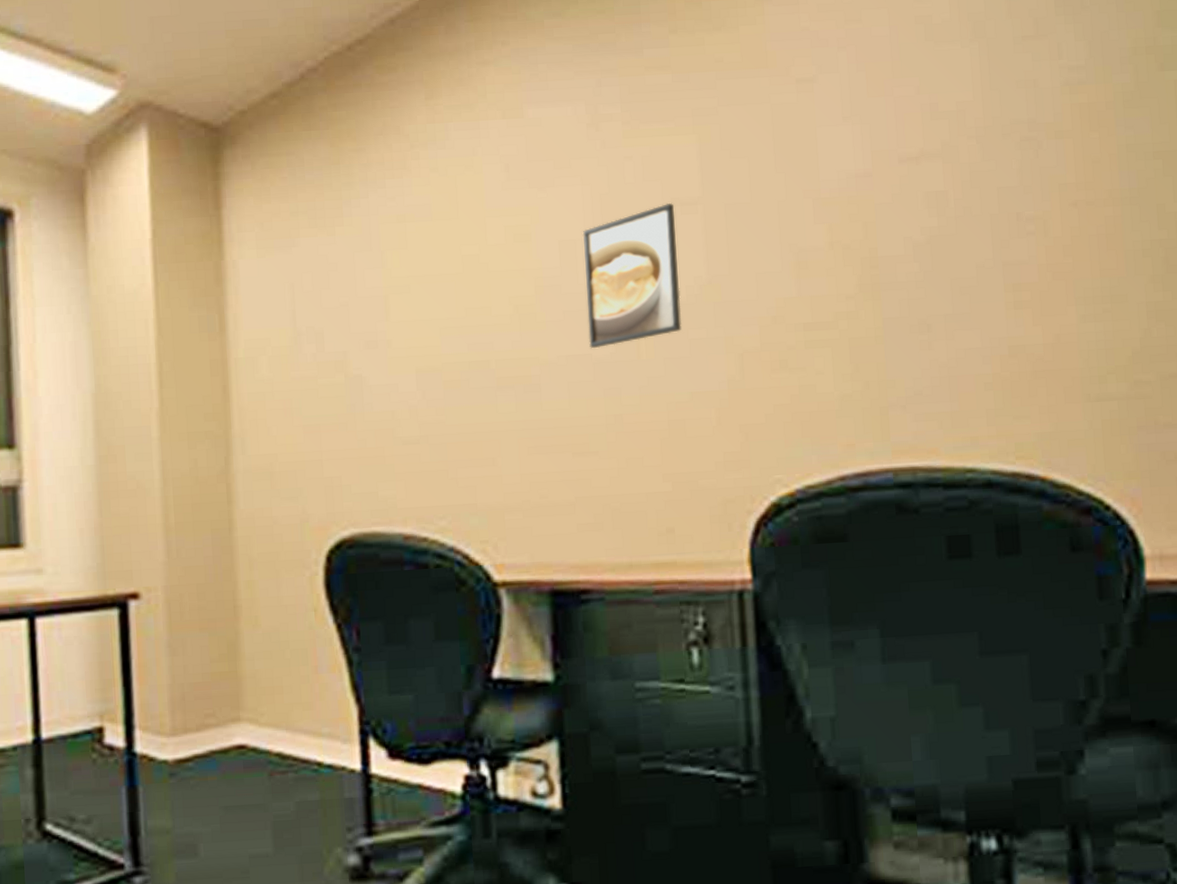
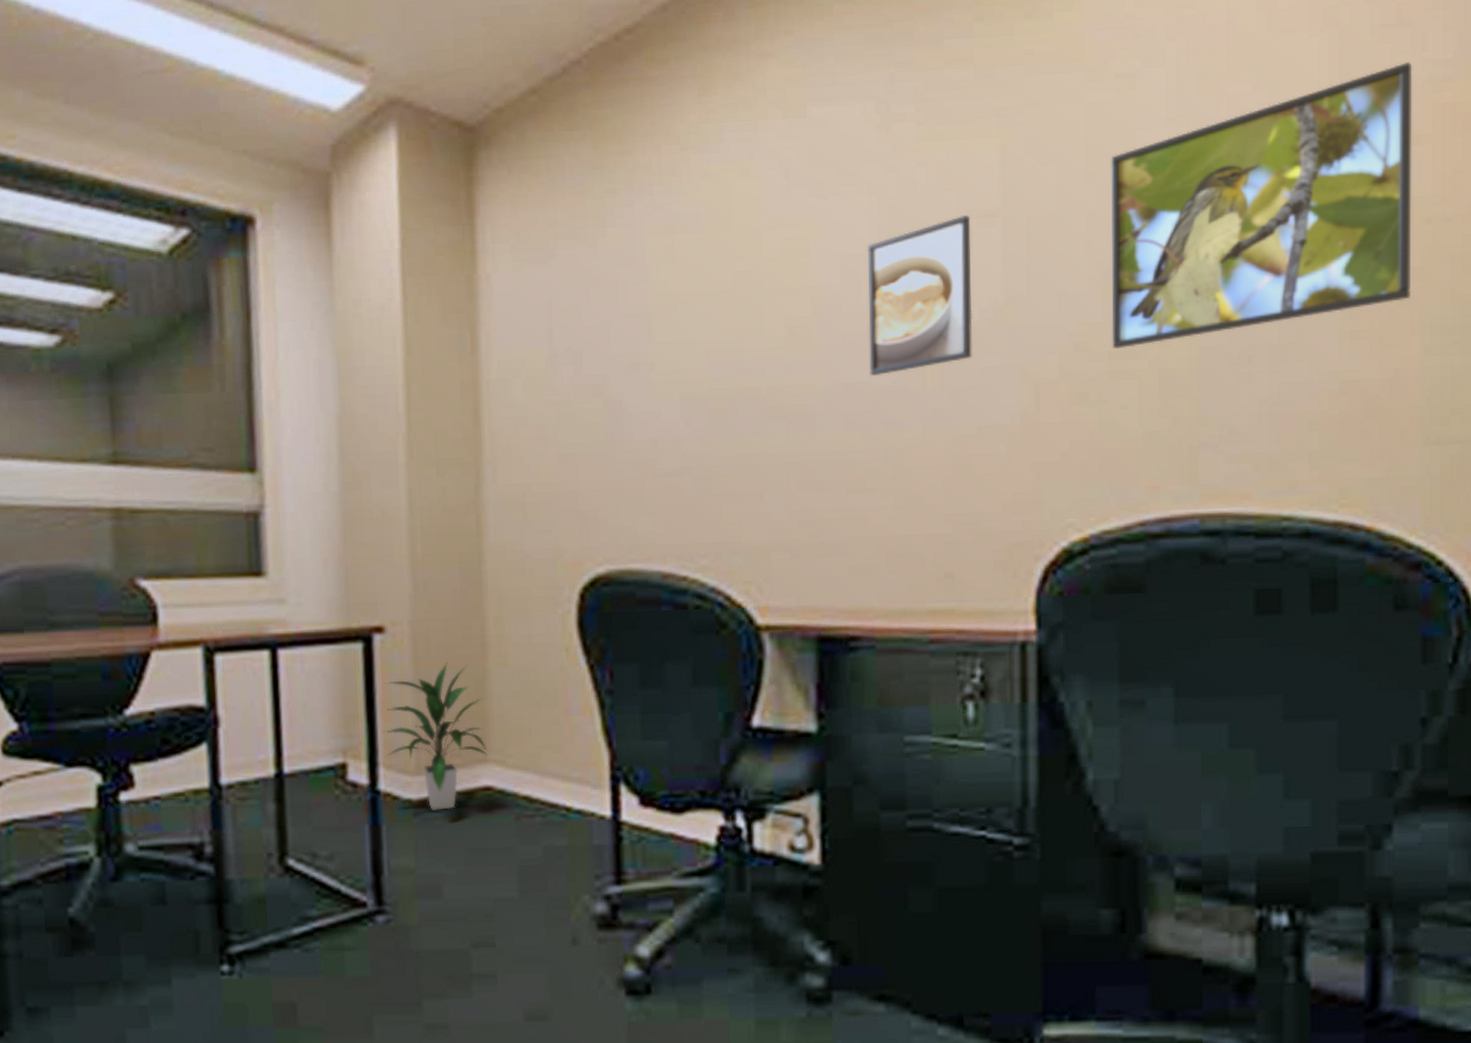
indoor plant: none [139,626,243,771] -> present [383,662,490,811]
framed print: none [795,68,1065,321] -> present [1110,62,1413,350]

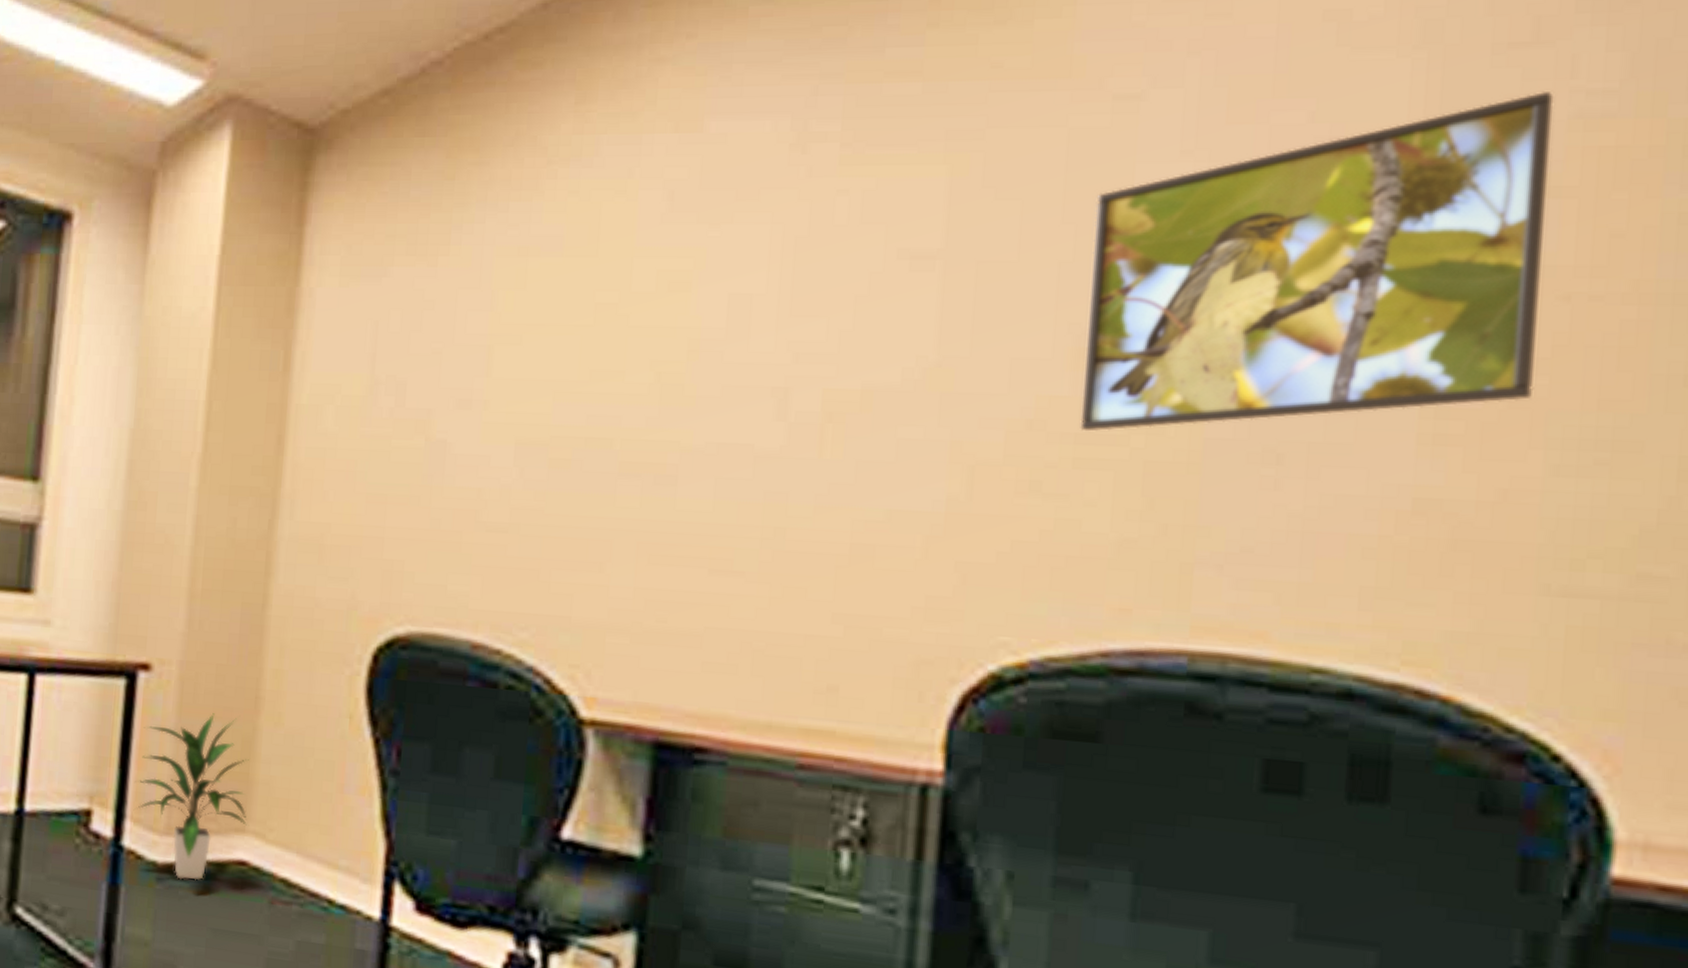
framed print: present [867,215,973,377] -> none [752,255,901,438]

